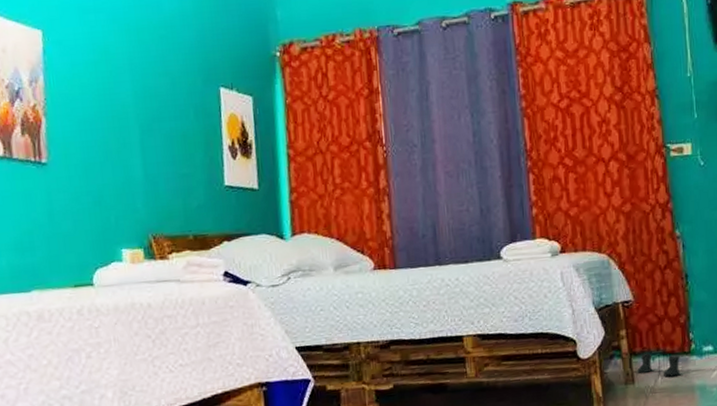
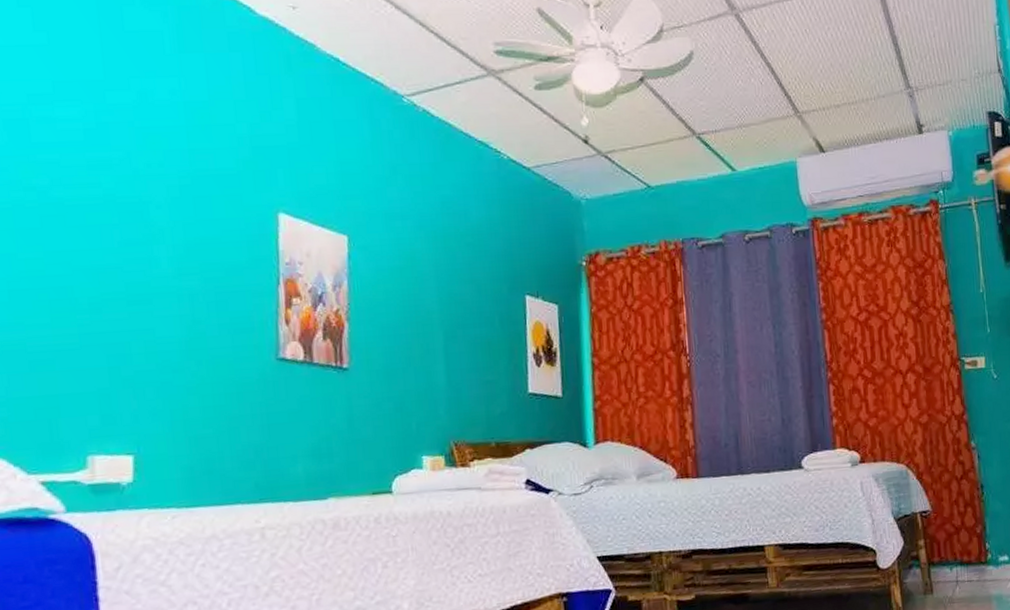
boots: present [636,352,682,377] -> none [934,562,979,587]

